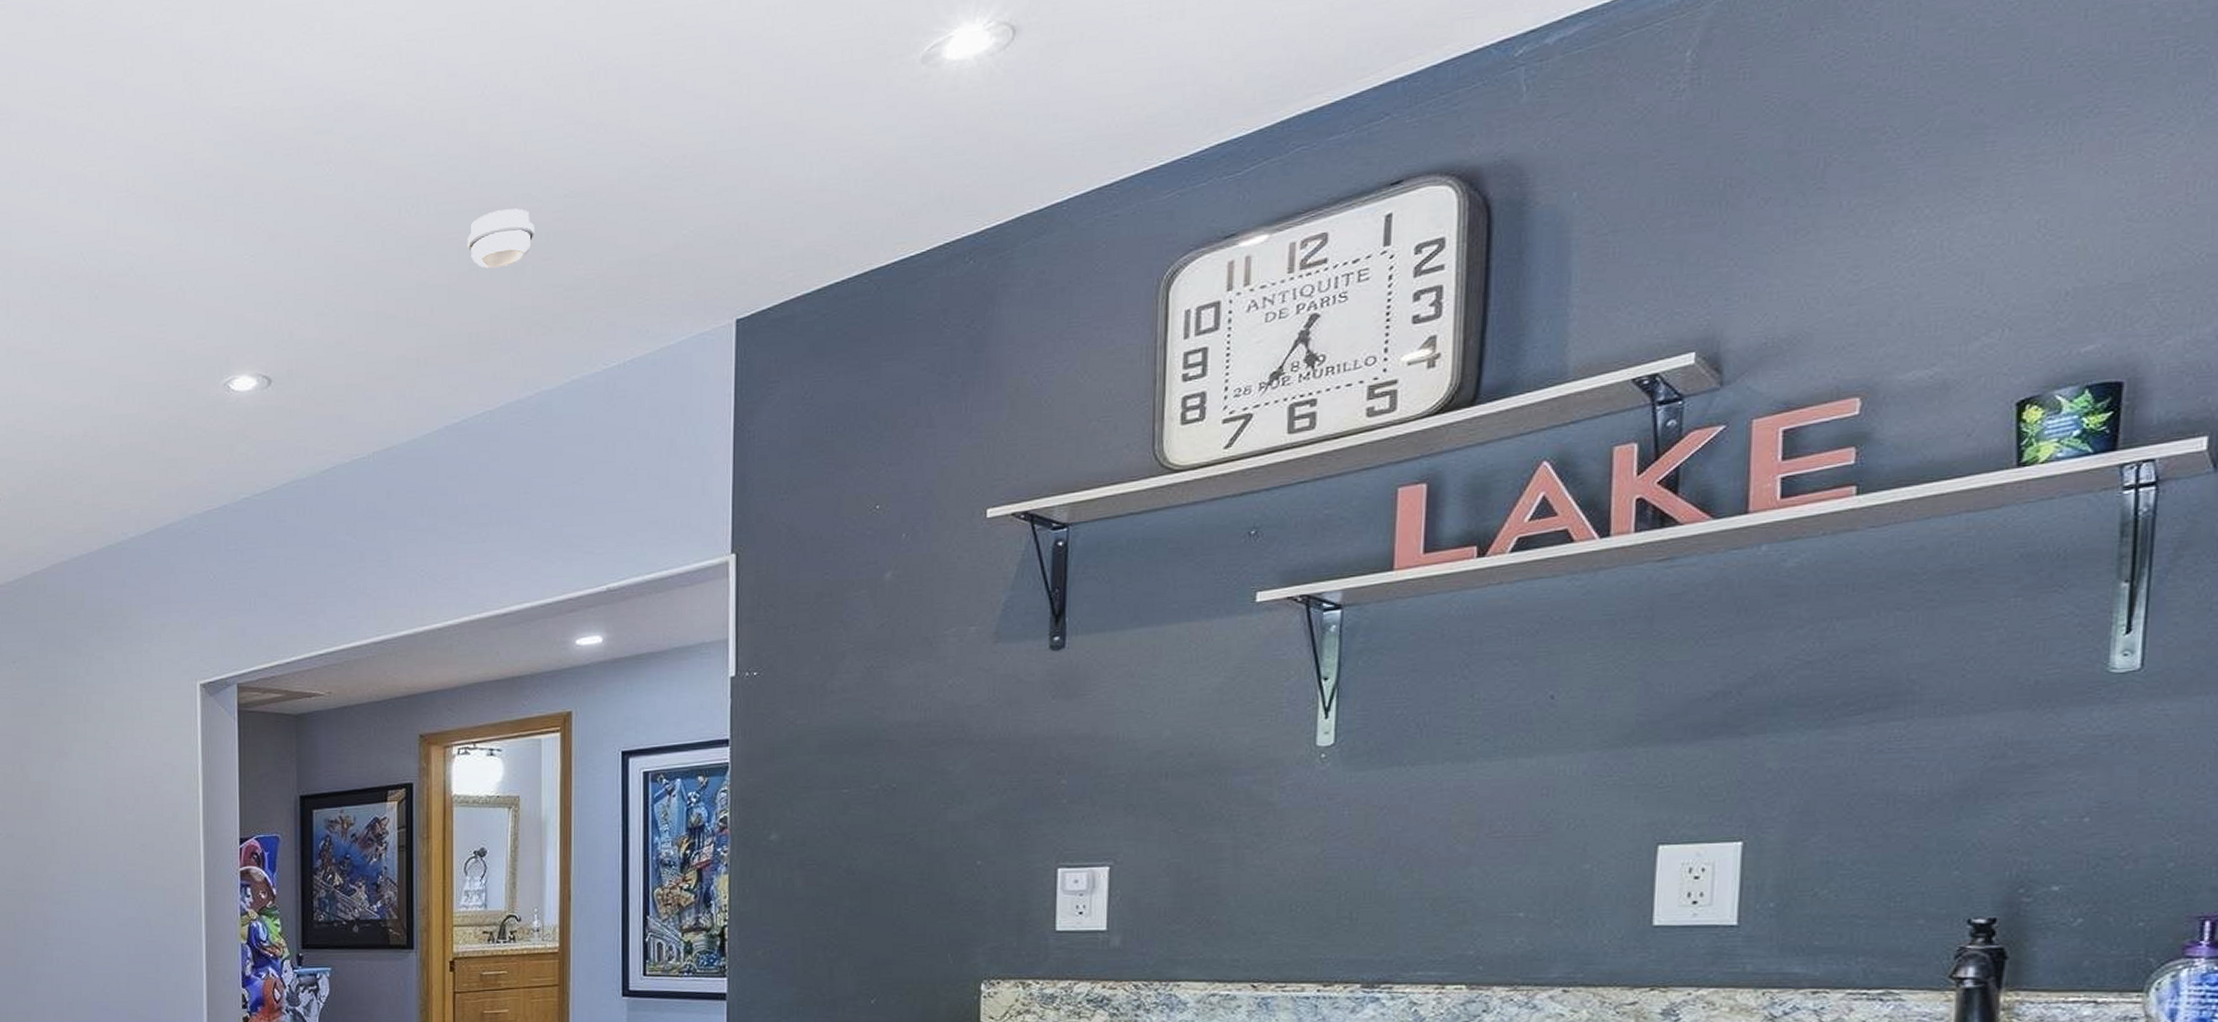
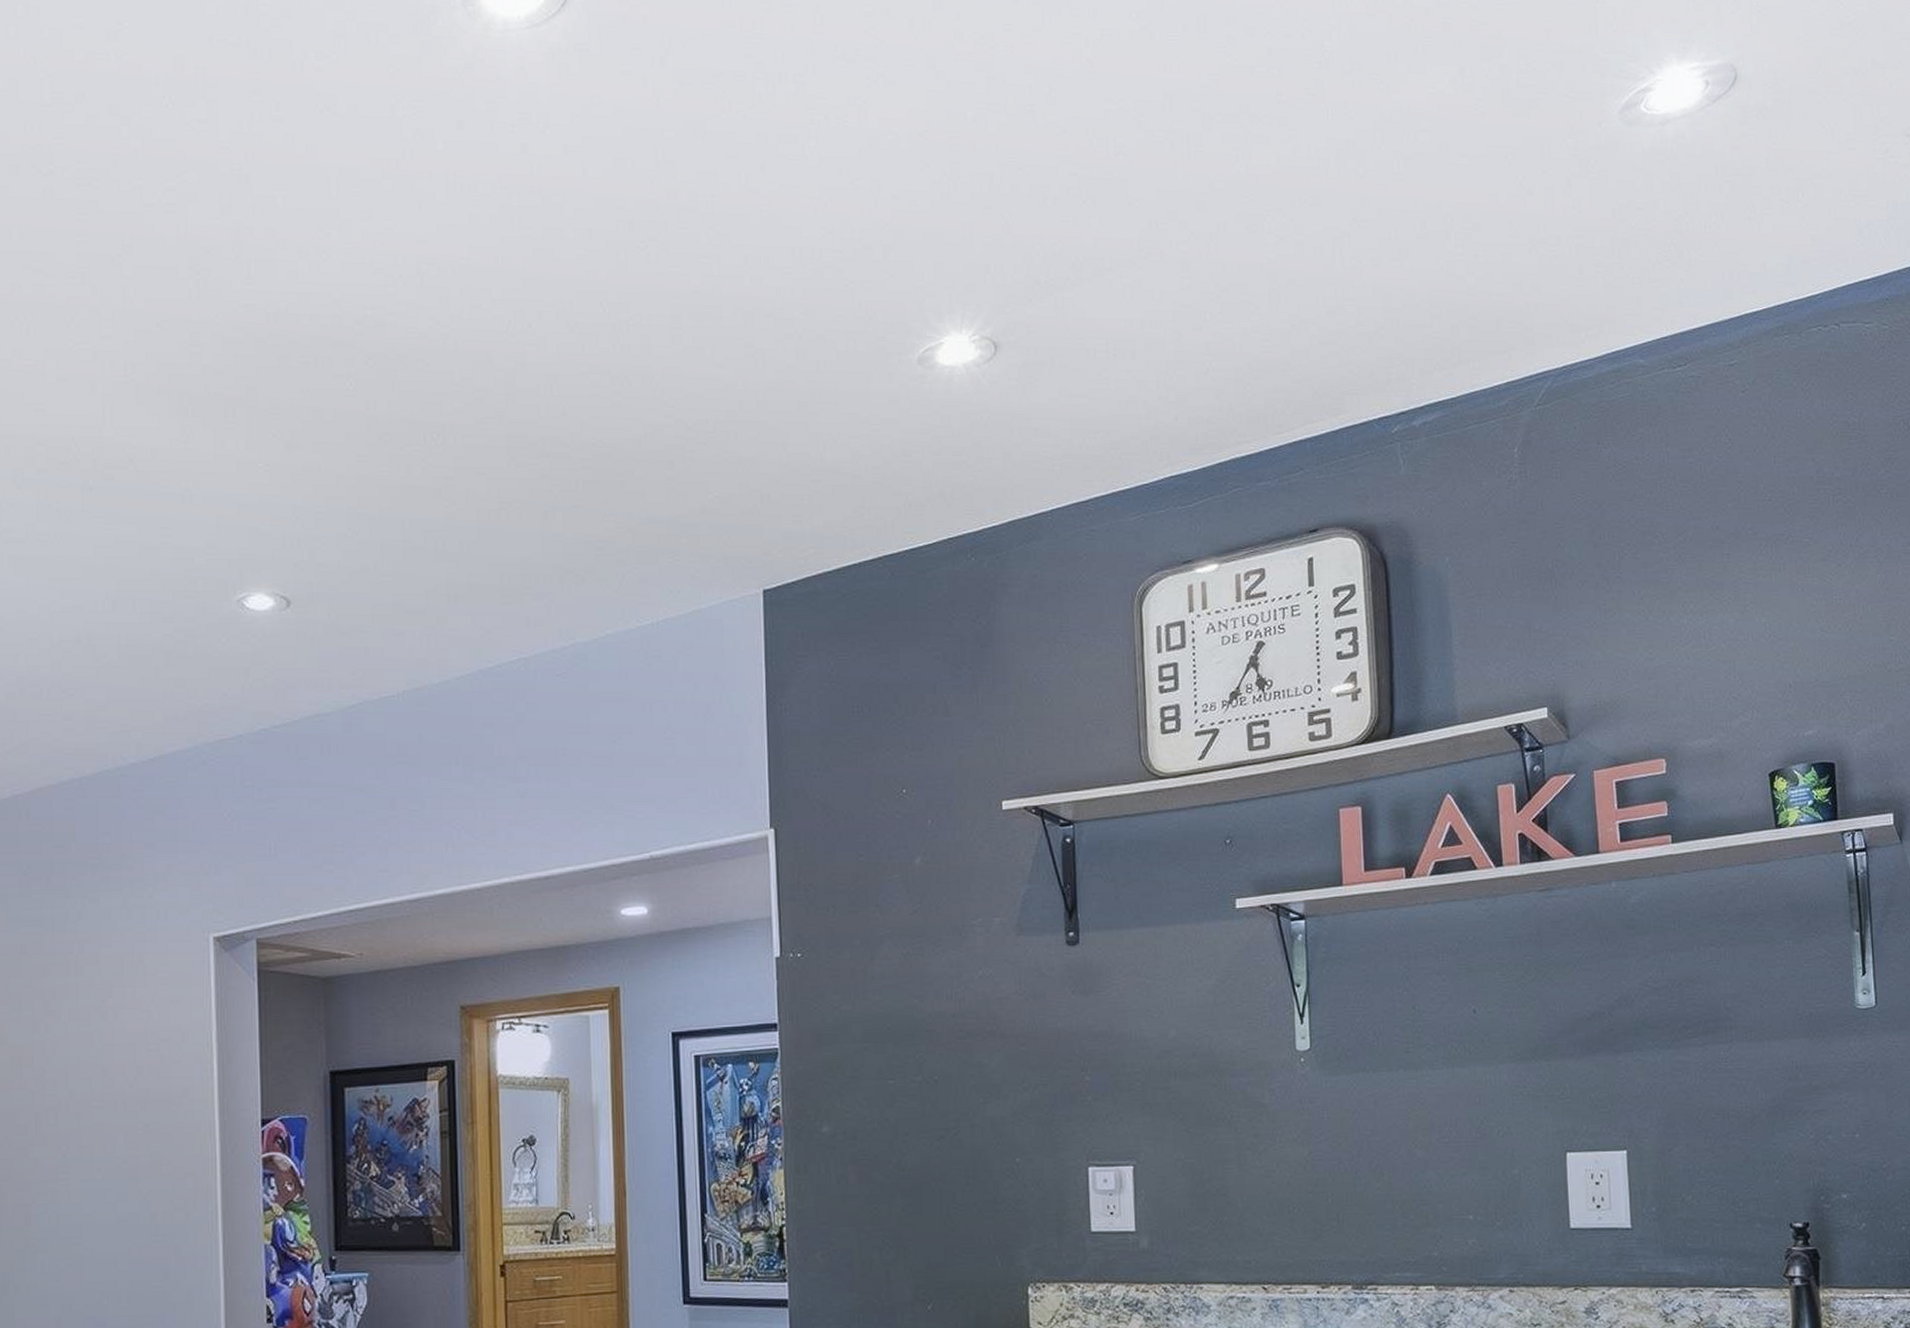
smoke detector: present [467,208,534,268] -> none [496,450,564,509]

